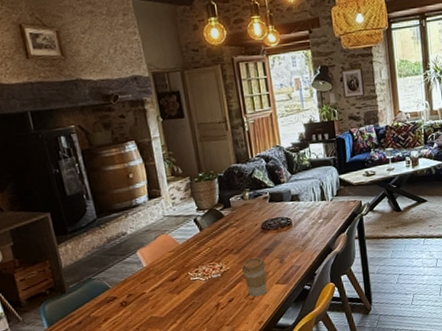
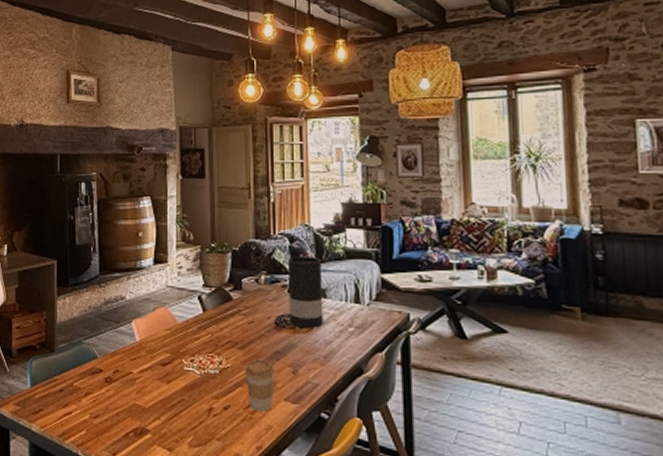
vase: none [265,170,300,228] -> present [287,256,324,328]

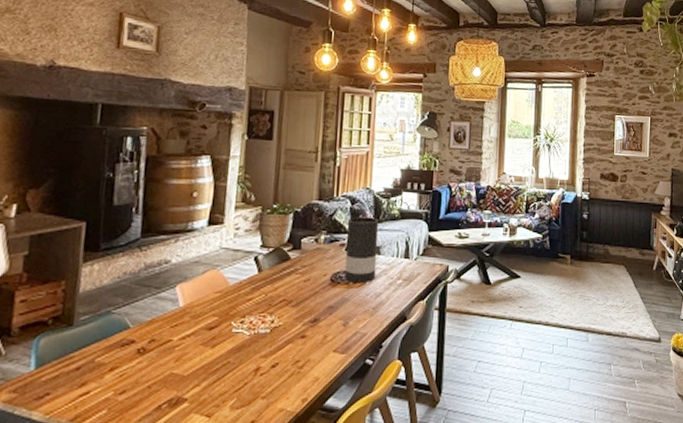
coffee cup: present [244,358,276,412] -> none [296,315,327,365]

